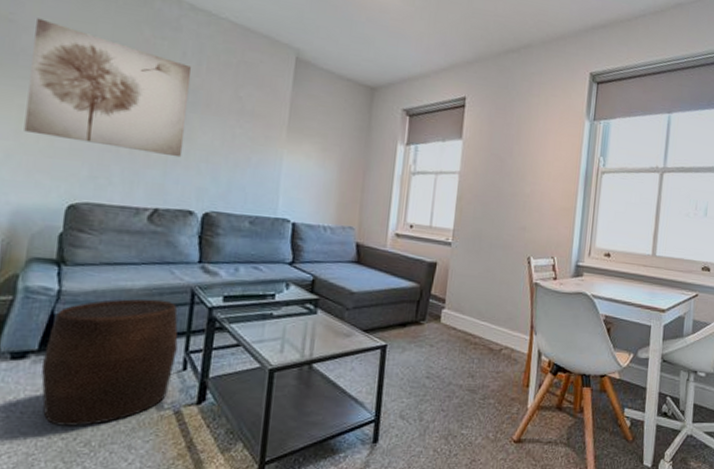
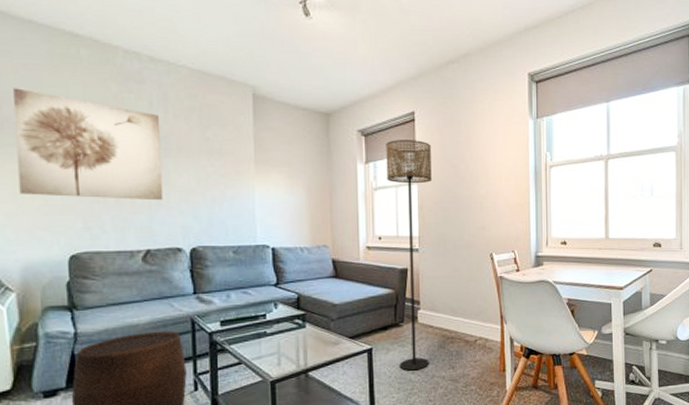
floor lamp: none [414,124,479,375] -> present [386,140,432,371]

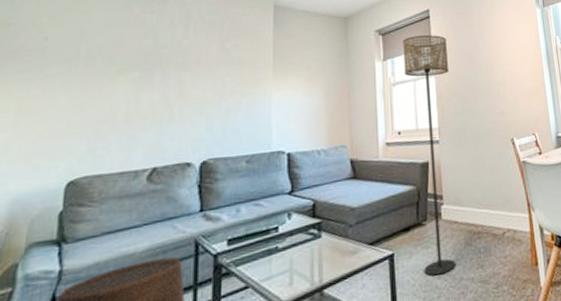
wall art: present [13,88,164,201] -> none [22,17,180,121]

